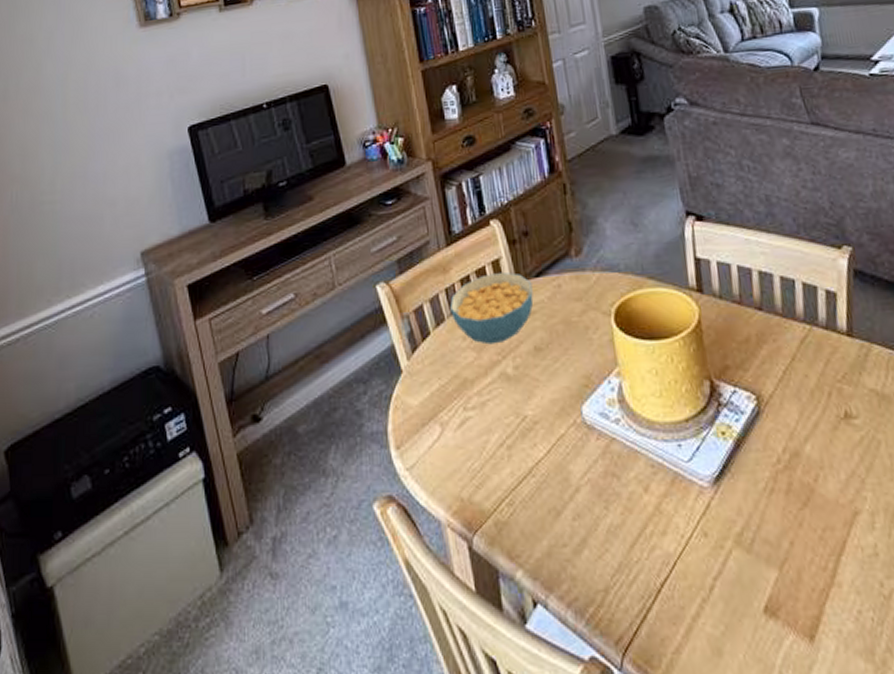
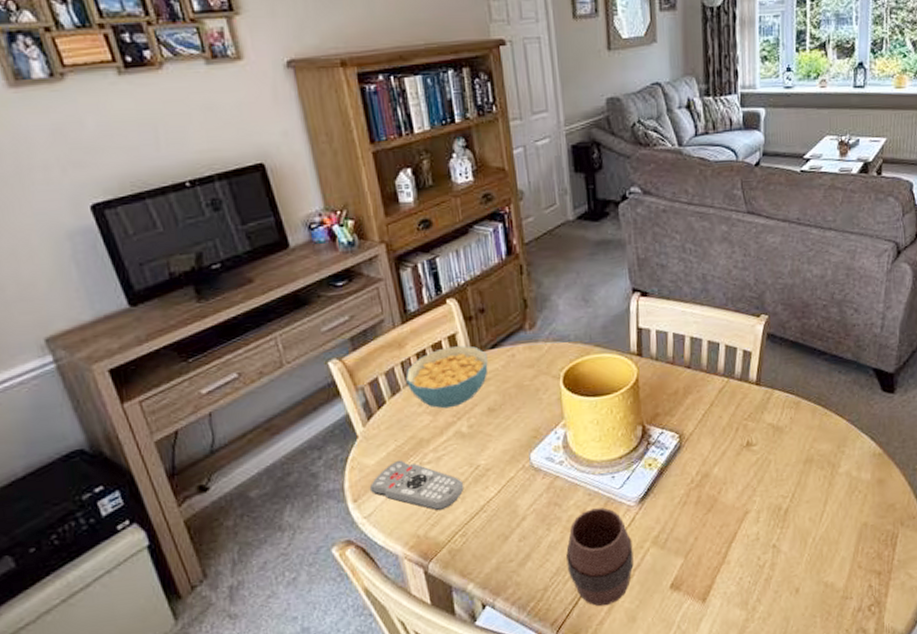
remote control: none [412,402,511,470] -> present [369,460,464,511]
cup: none [628,486,714,627] -> present [566,507,634,606]

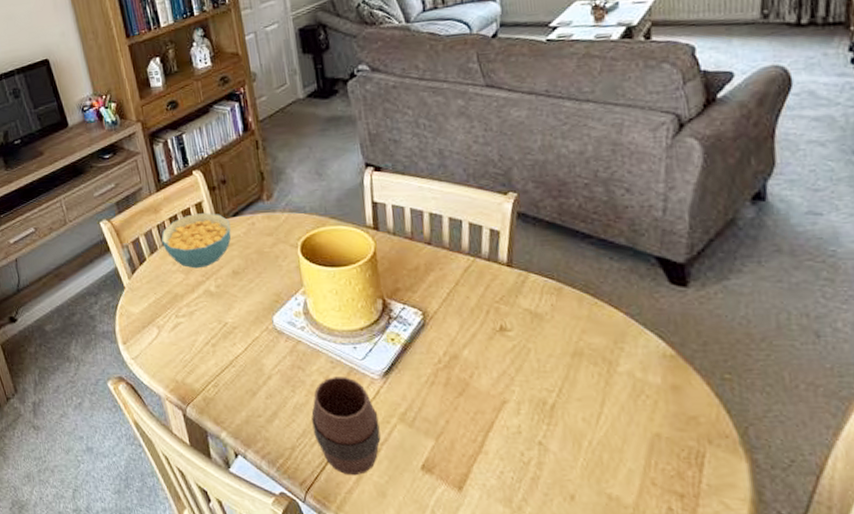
remote control: present [369,460,464,511] -> none [135,311,215,361]

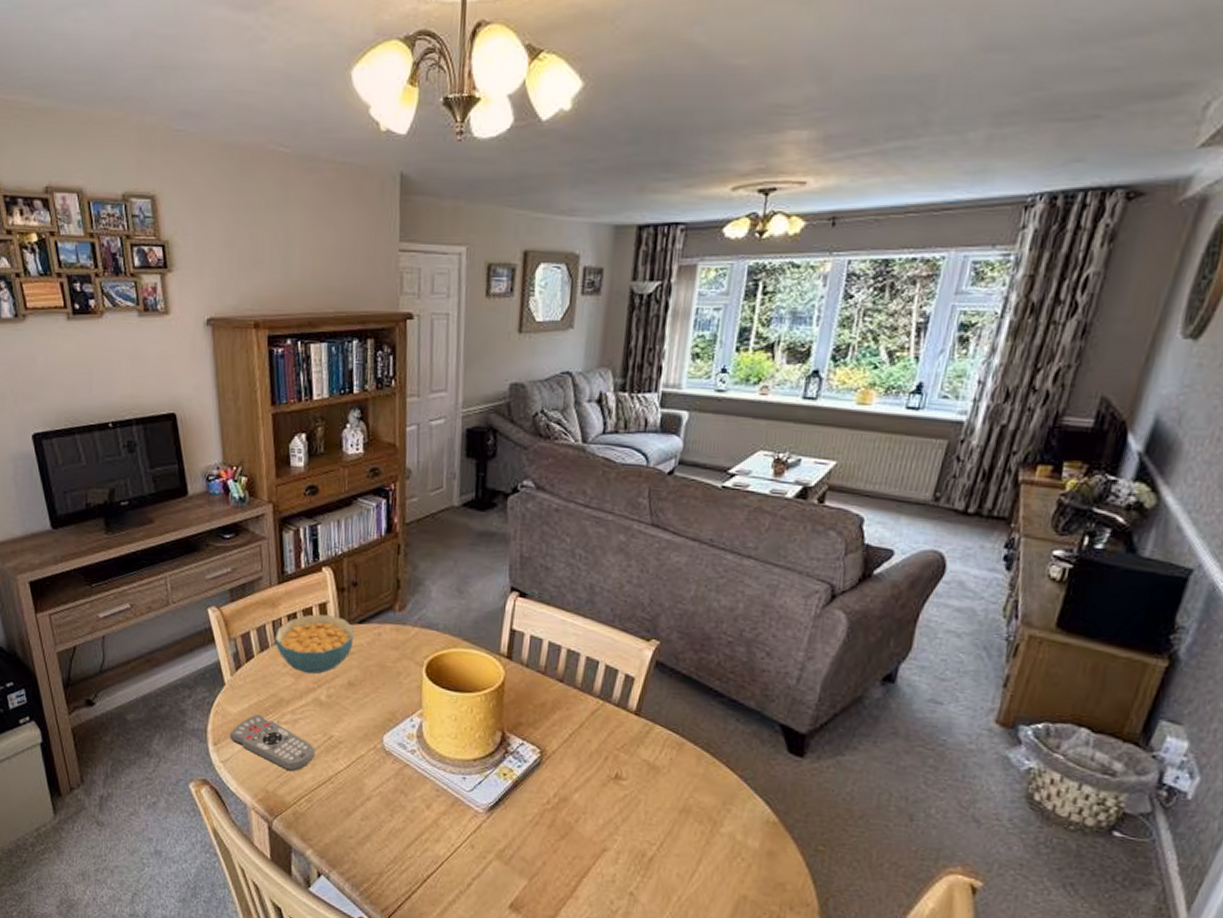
remote control: none [135,311,215,361] -> present [229,714,316,772]
cup: present [311,377,381,476] -> none [405,805,475,908]

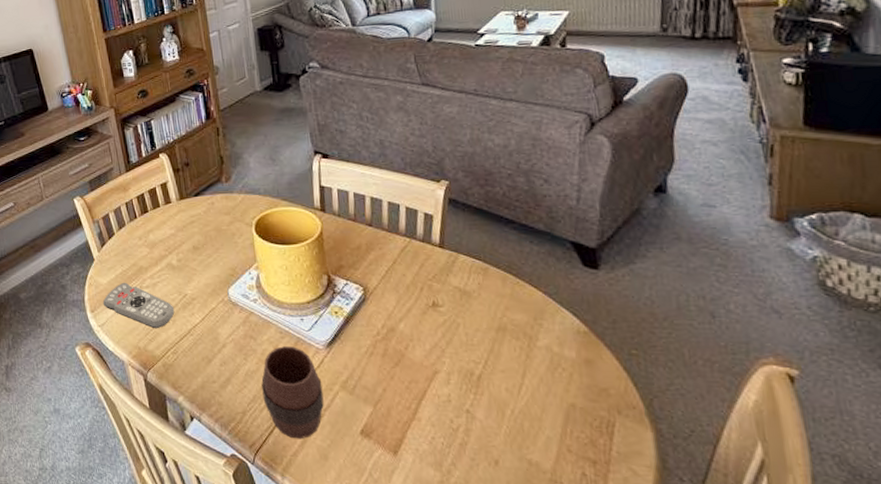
cereal bowl: present [275,614,354,674] -> none [129,192,193,244]
cup: none [405,805,475,908] -> present [261,346,324,439]

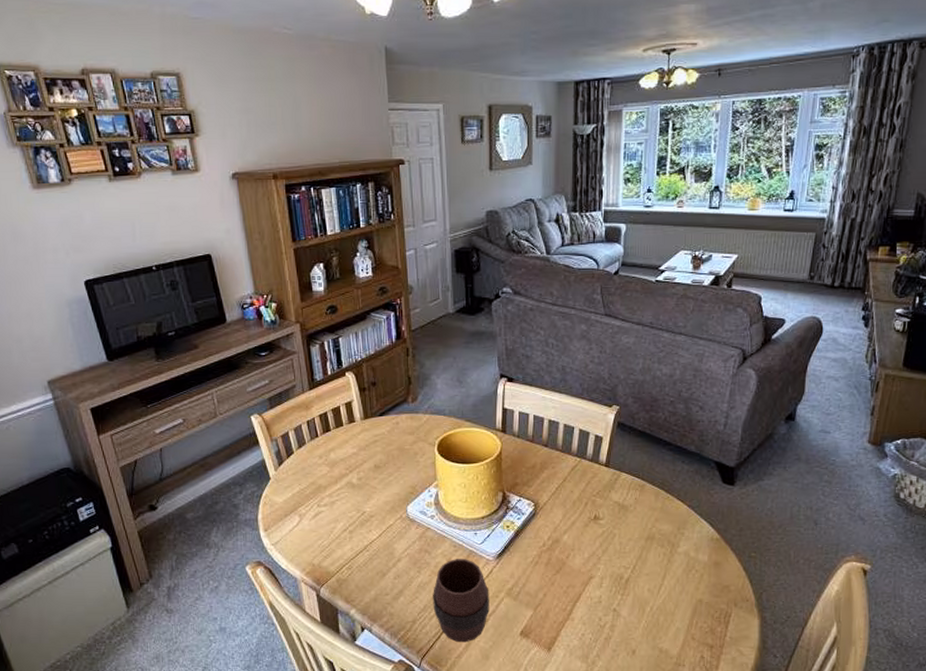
remote control: present [102,282,175,329] -> none [277,501,352,546]

